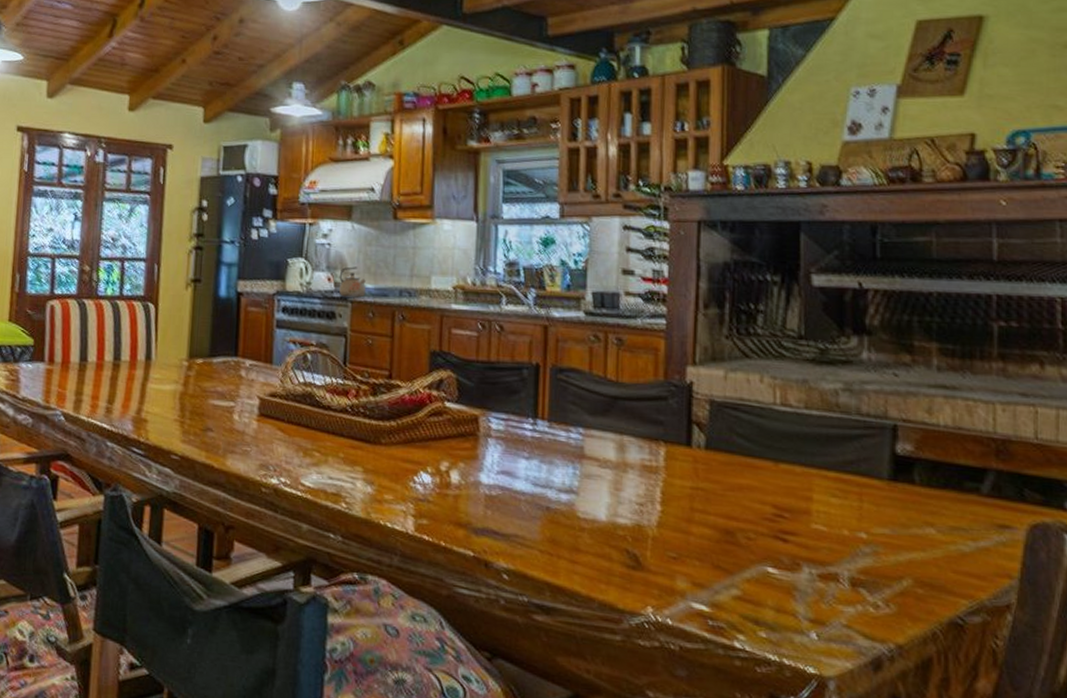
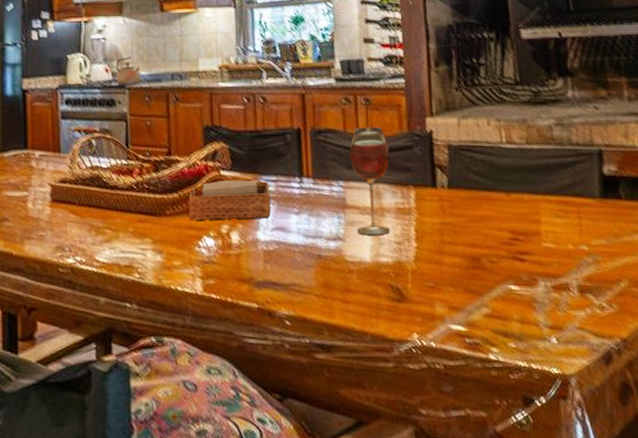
napkin holder: none [406,412,499,459] -> present [188,179,271,221]
wineglass: none [593,369,641,493] -> present [349,126,390,235]

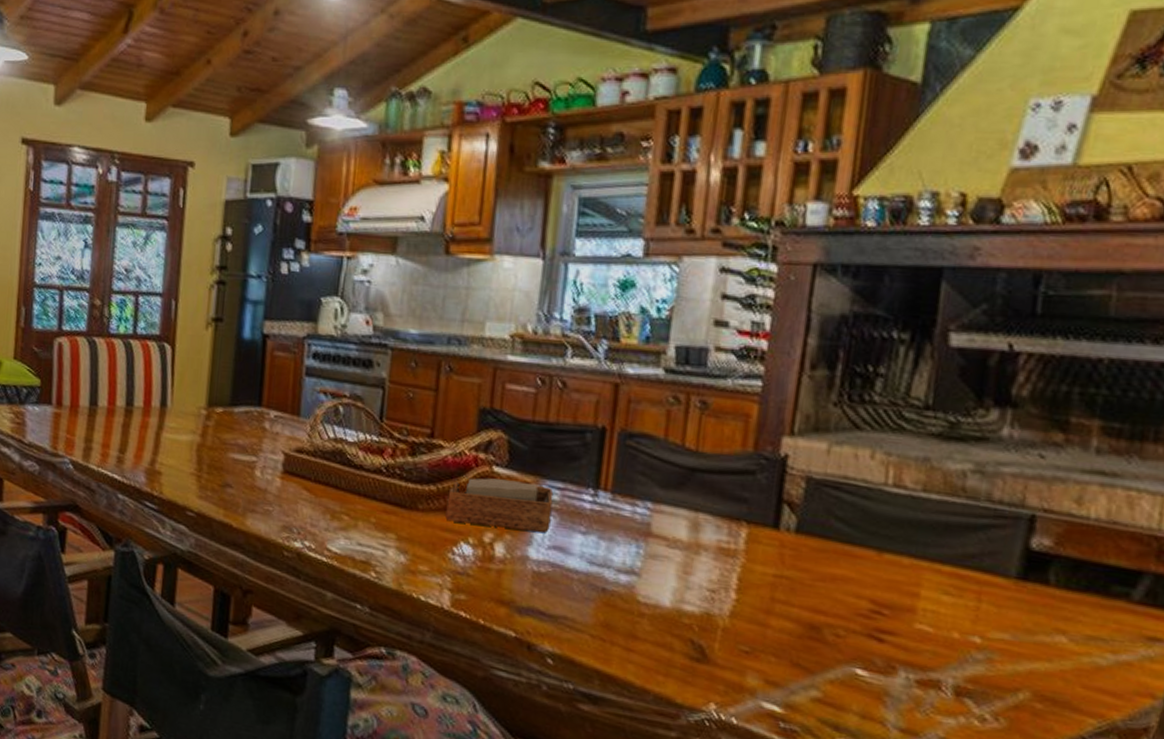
kettle: present [115,57,142,86] -> none [377,308,410,346]
wineglass: present [349,126,390,235] -> none [658,436,724,577]

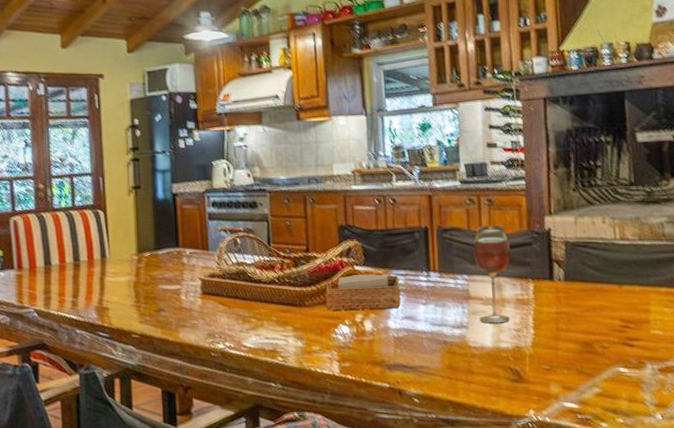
wineglass: none [658,436,724,577] -> present [473,225,511,324]

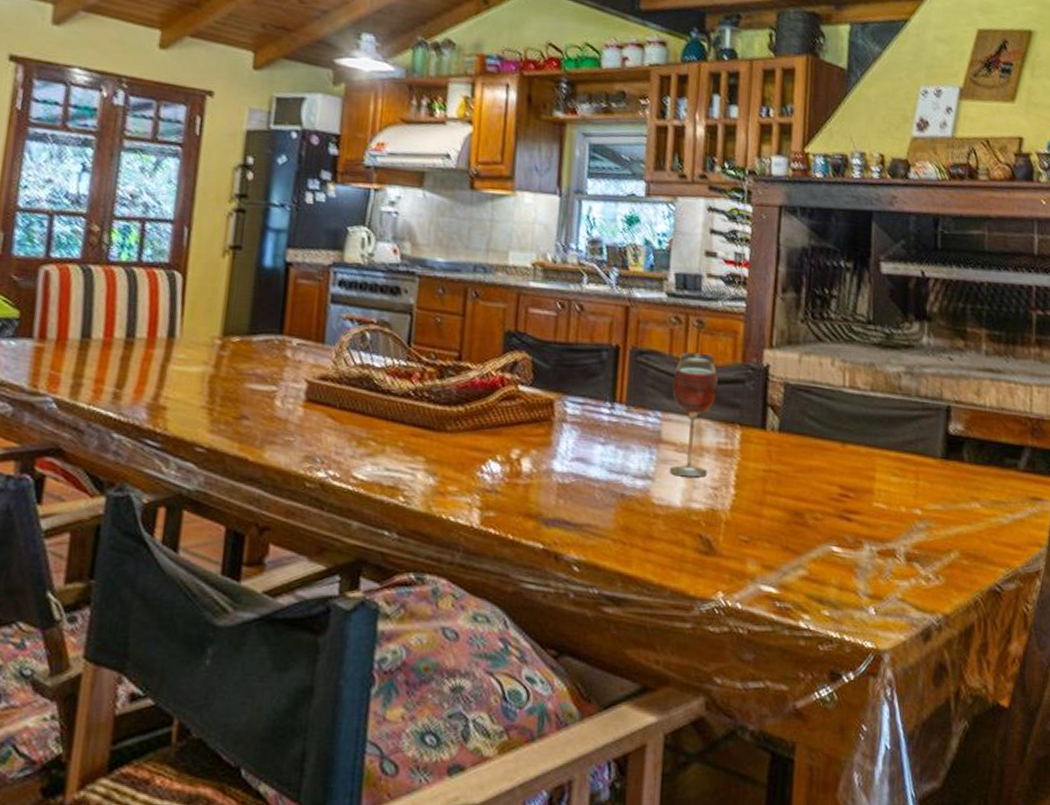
napkin holder: present [325,274,401,311] -> none [474,397,575,445]

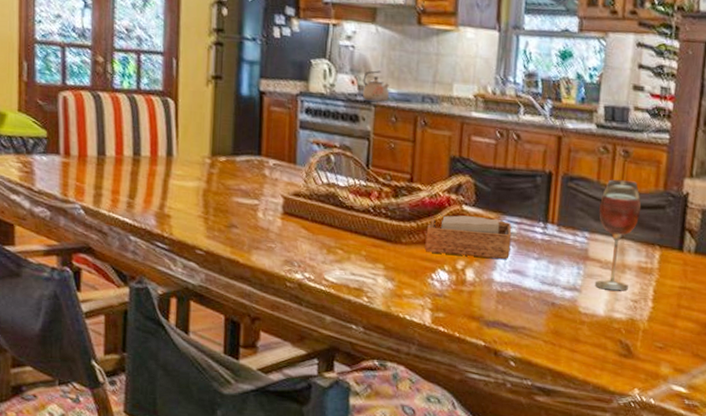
kettle: none [405,238,437,273] -> present [362,70,390,103]
napkin holder: none [474,397,575,445] -> present [425,215,512,259]

